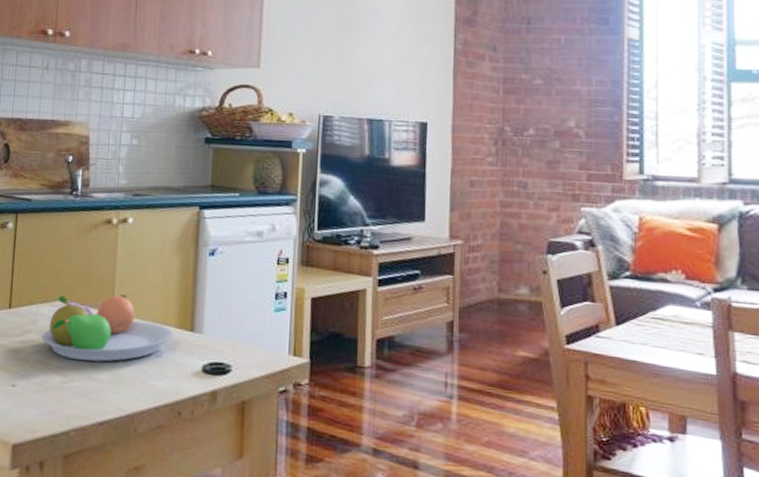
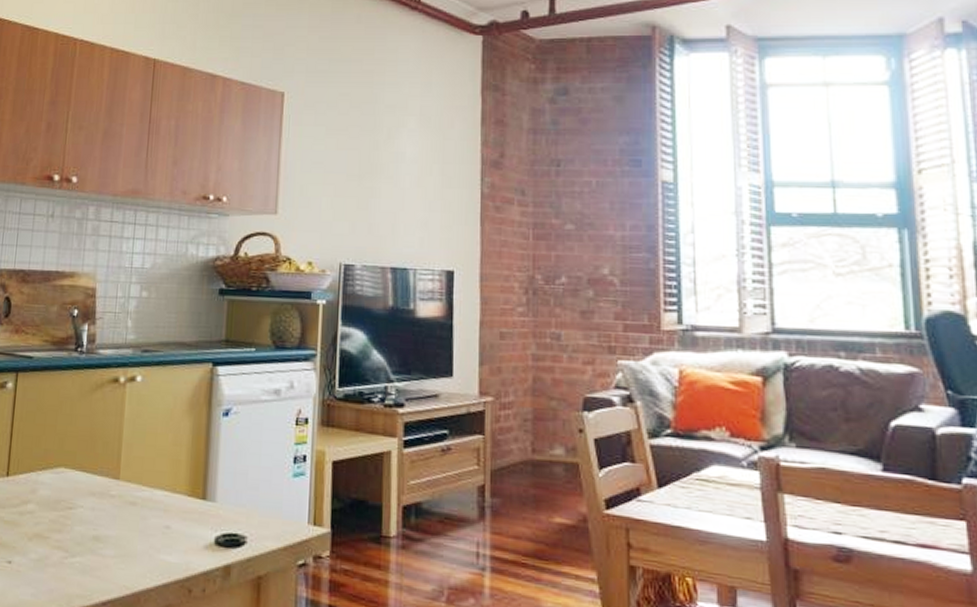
fruit bowl: present [41,295,173,362] -> none [41,460,183,535]

